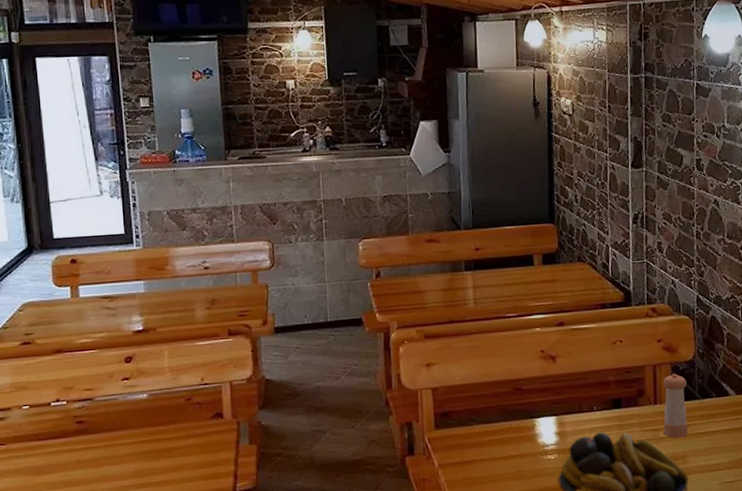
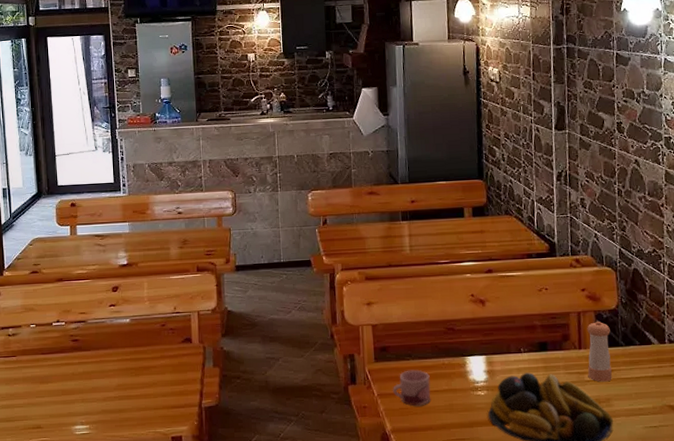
mug: none [454,435,497,476] -> present [392,369,431,407]

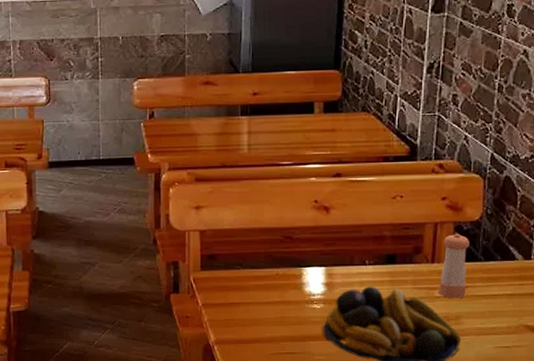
mug: present [392,369,431,407] -> none [218,279,261,318]

